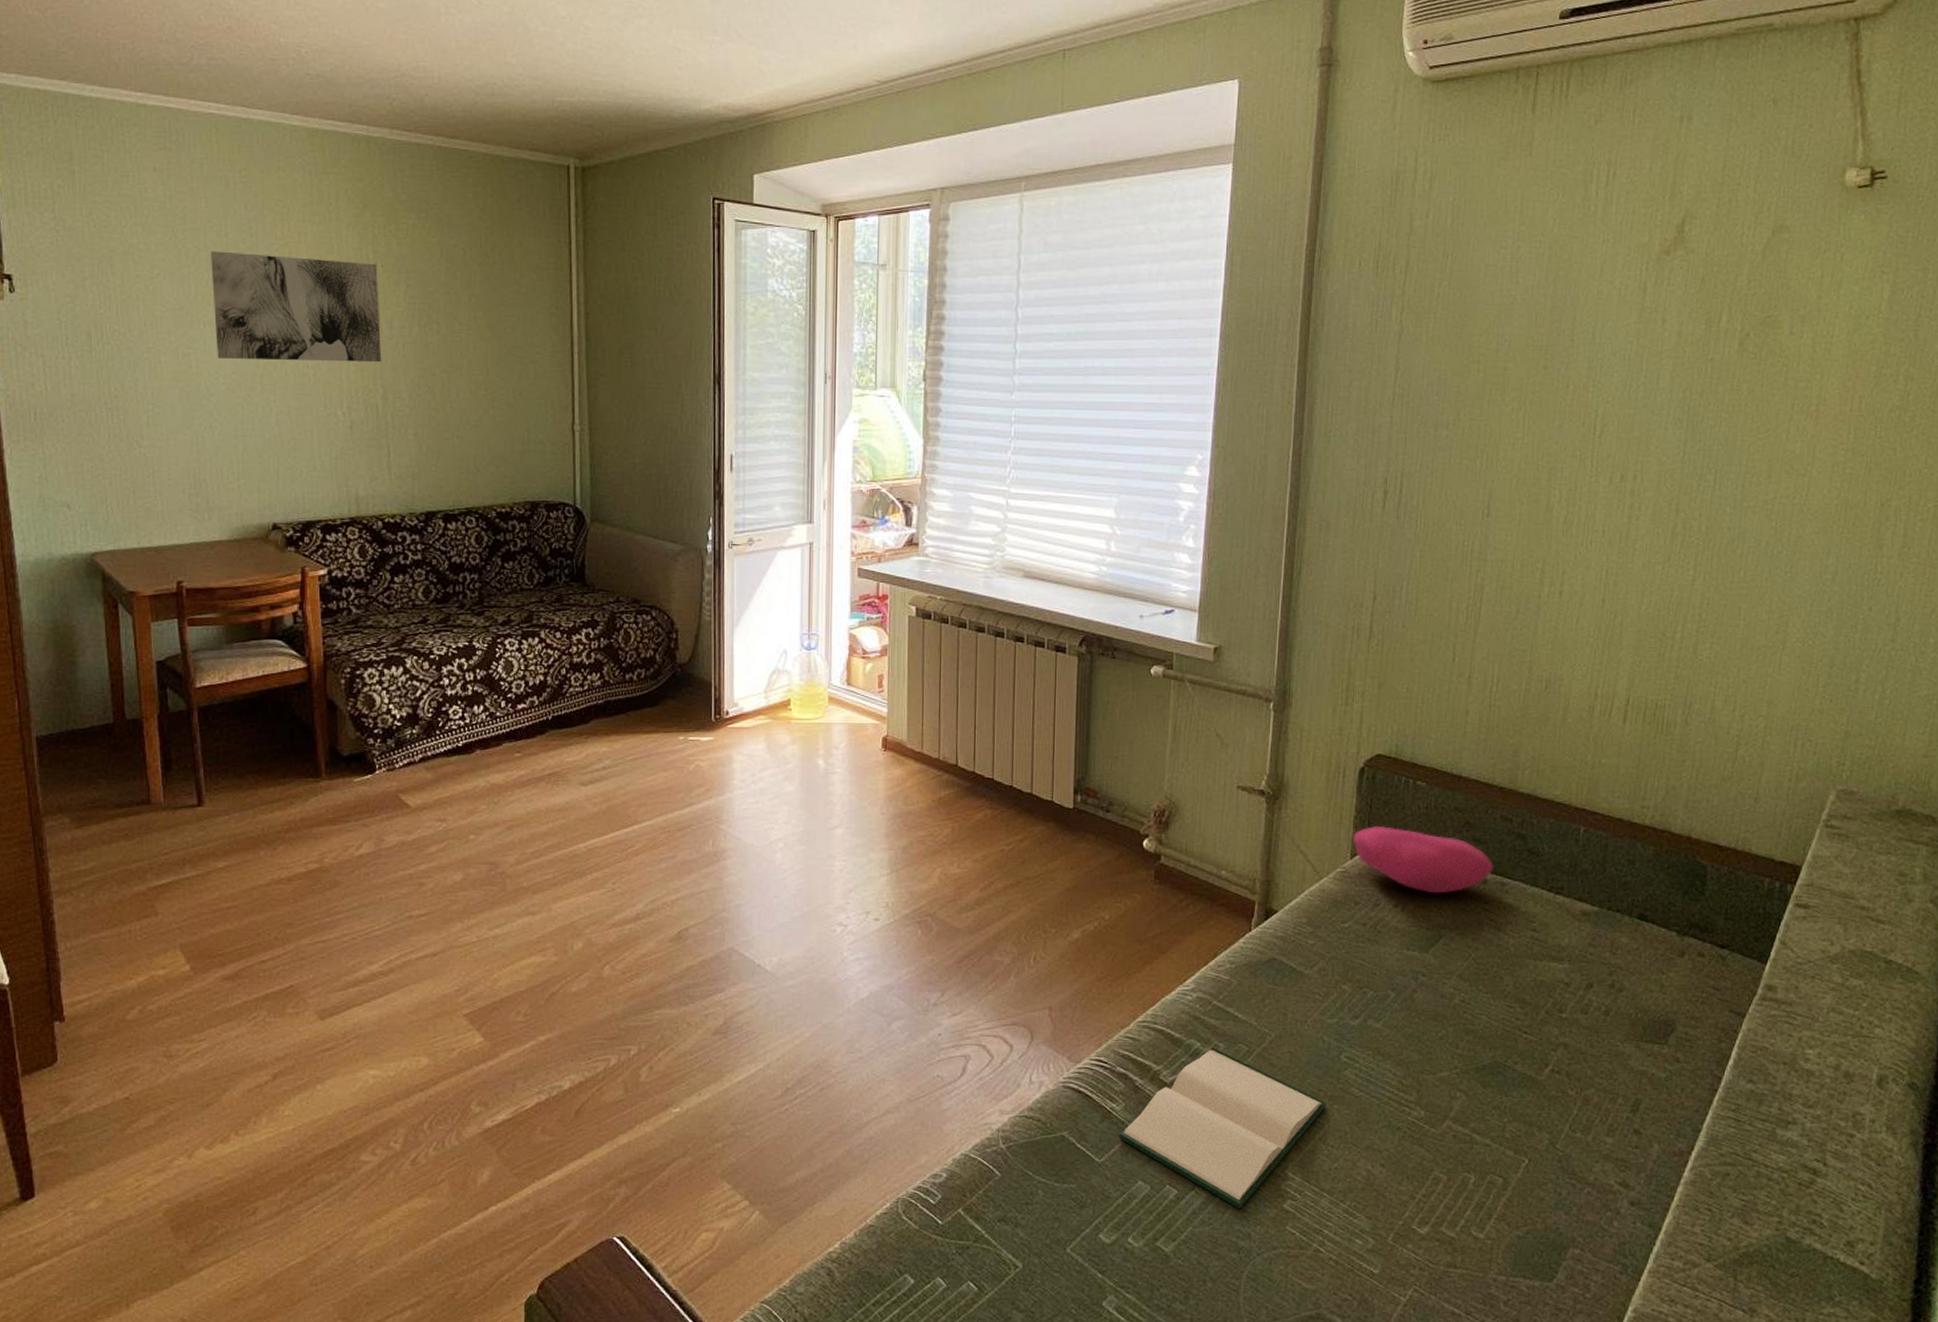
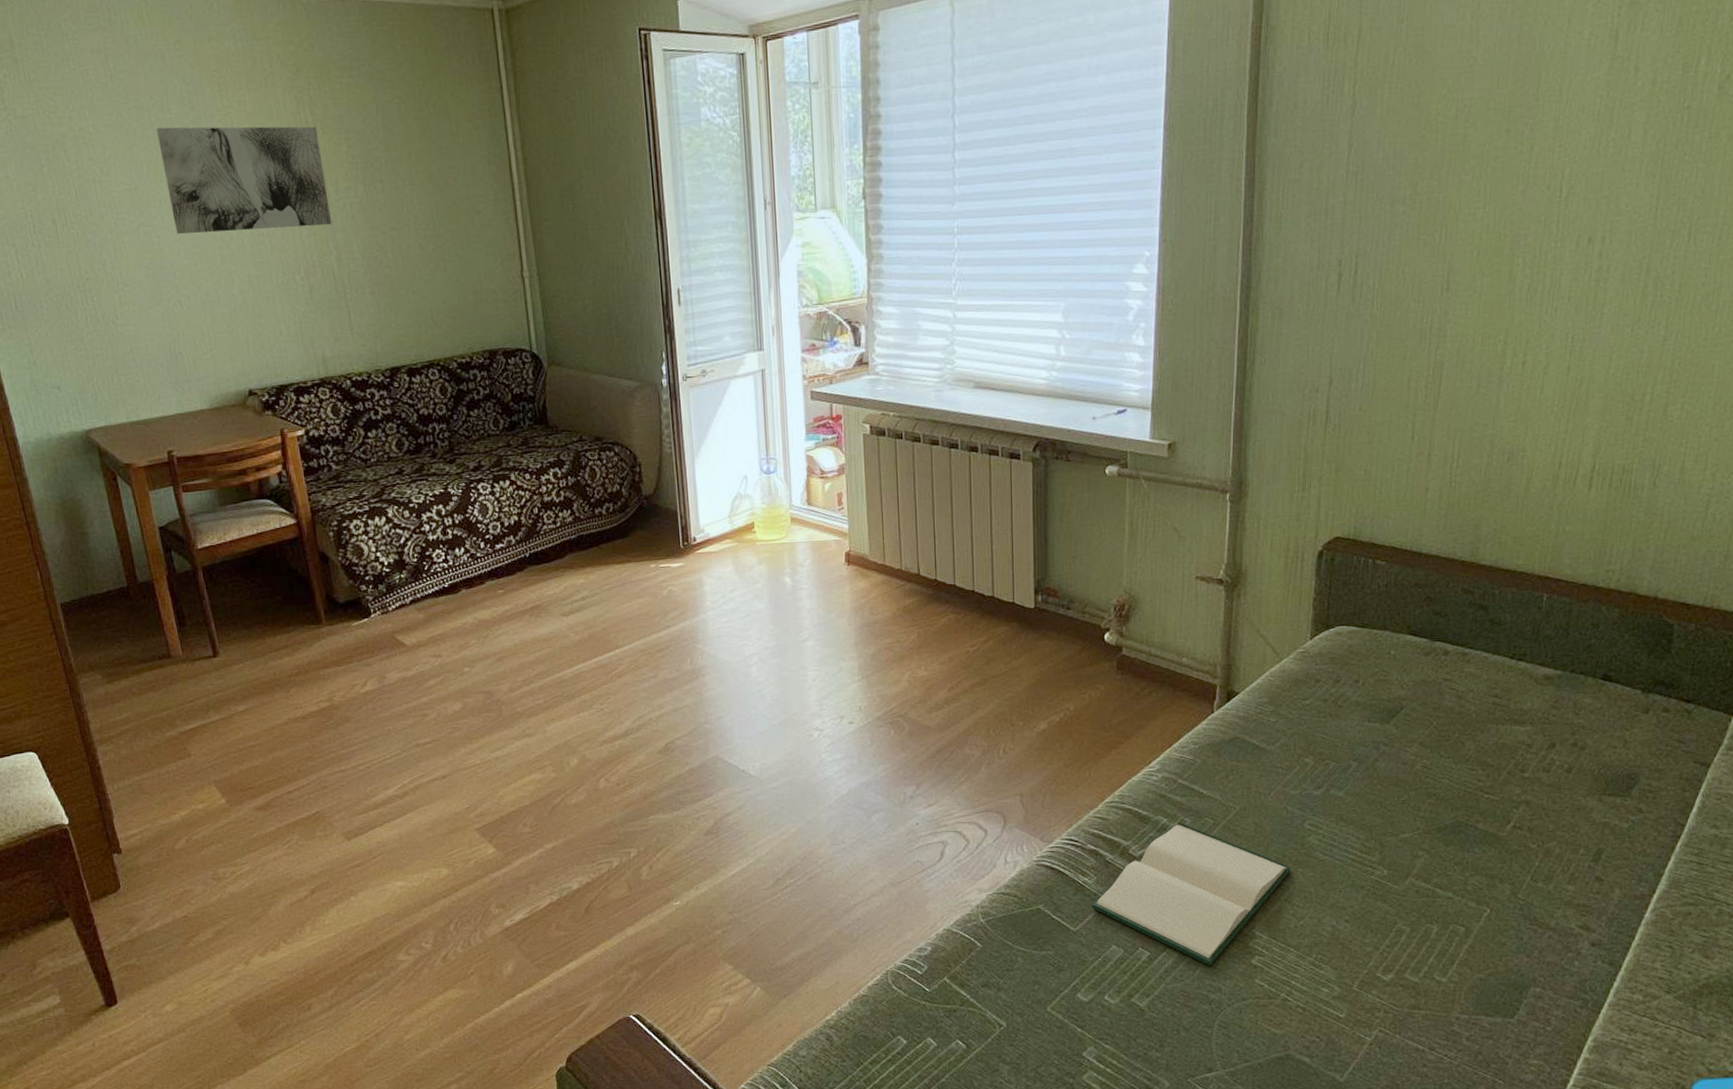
cushion: present [1352,825,1495,894] -> none [1312,605,1456,668]

